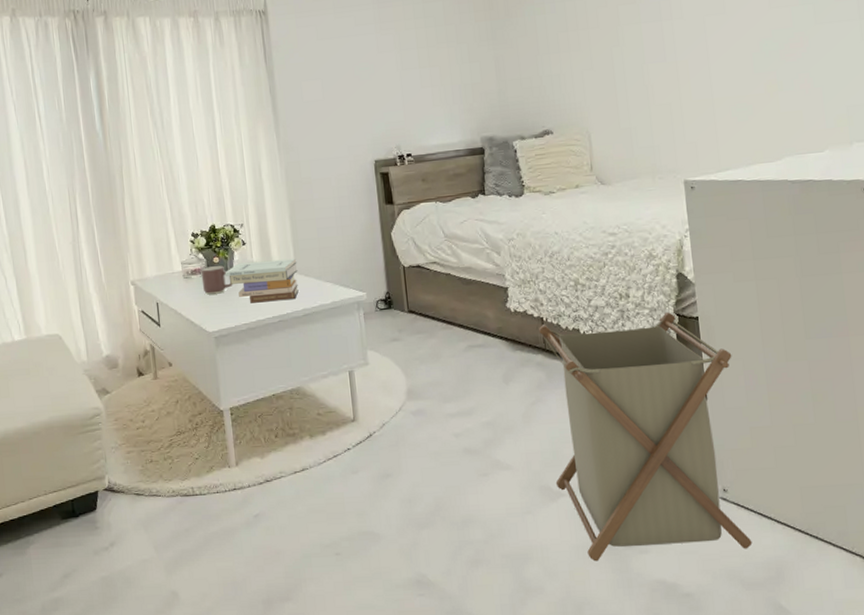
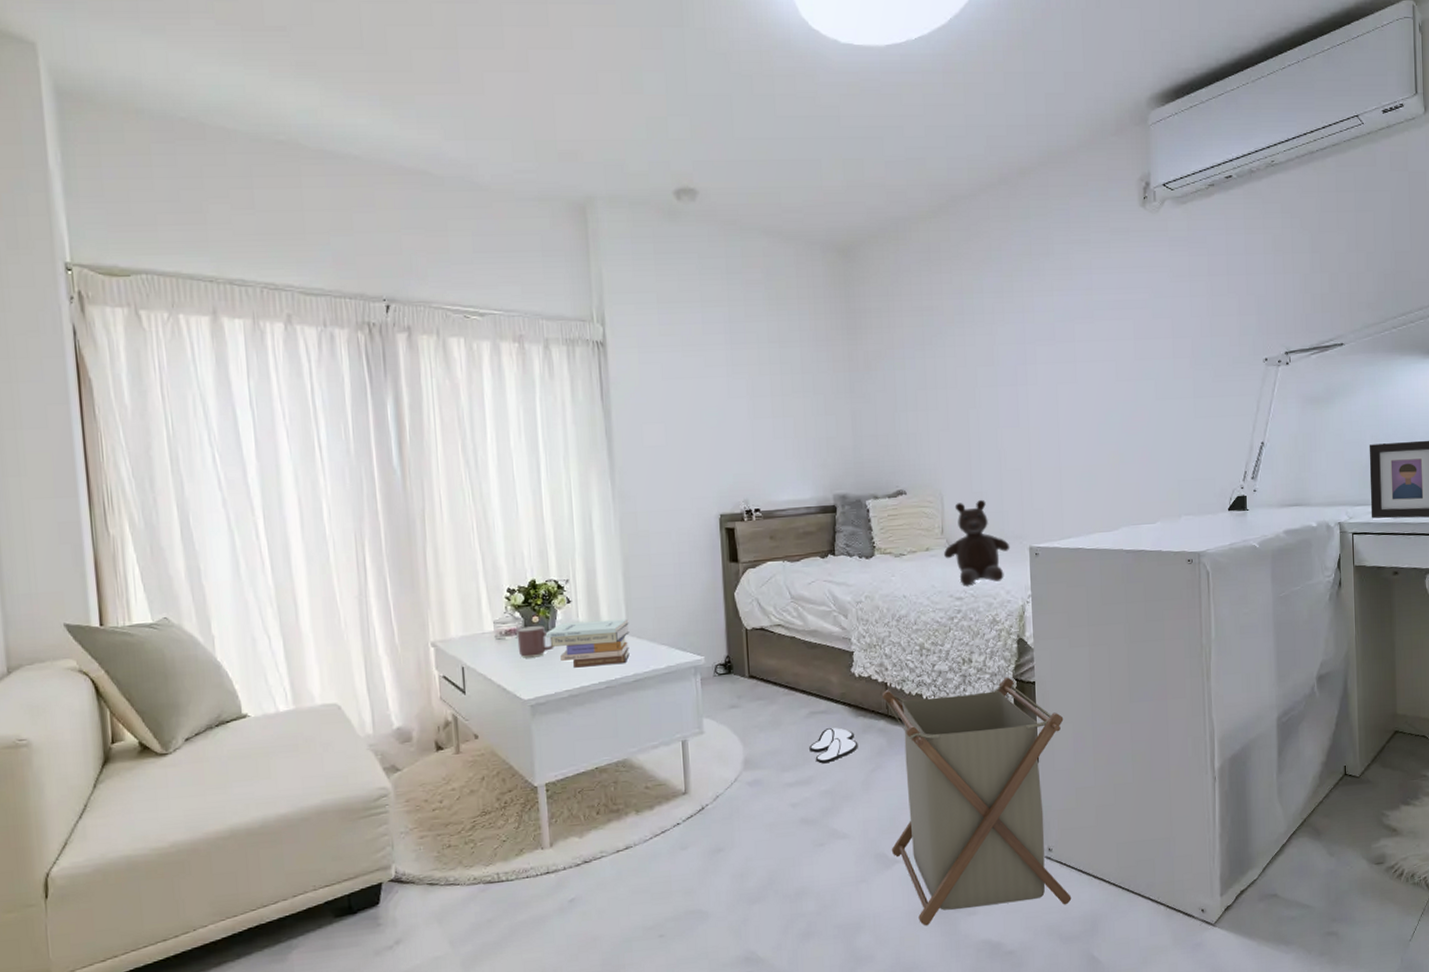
slippers: none [469,360,517,396] -> present [809,727,858,764]
teddy bear: none [593,135,664,221] -> present [943,499,1010,585]

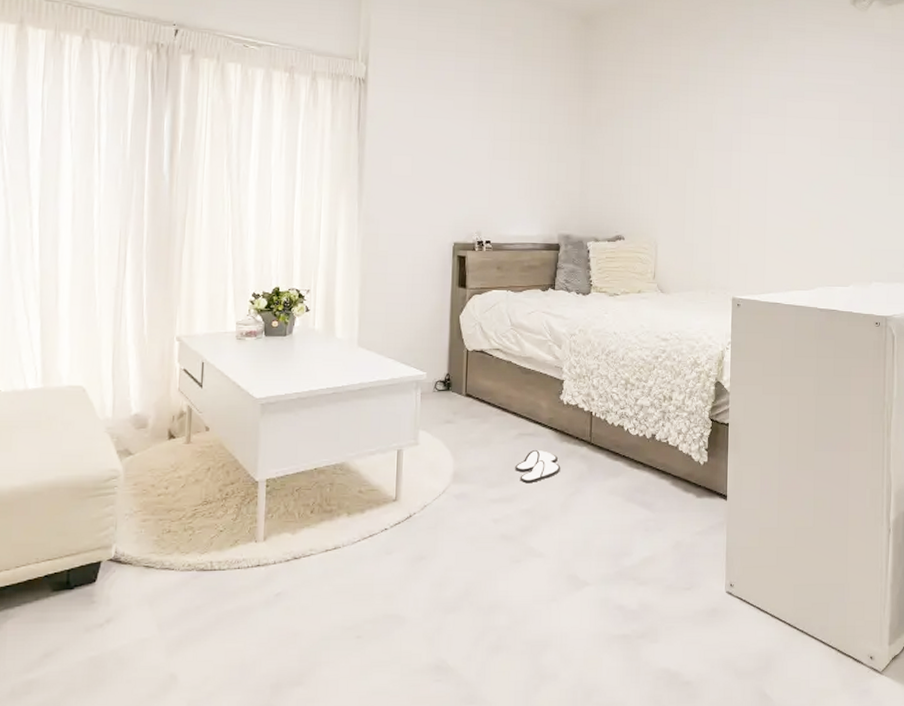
mug: present [516,626,554,658] -> none [256,330,289,359]
books: present [545,618,630,668] -> none [282,329,361,373]
laundry basket: present [881,677,1072,926] -> none [583,417,753,650]
teddy bear: present [943,499,1010,585] -> none [653,250,715,328]

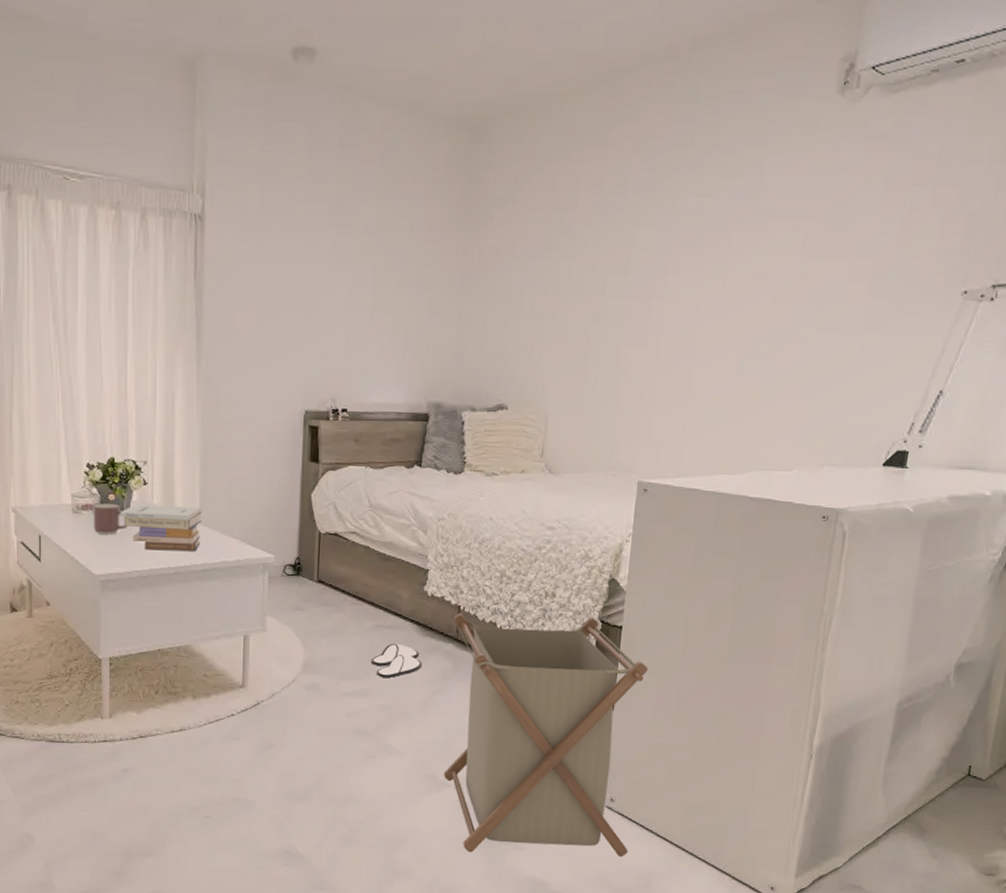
mug: none [256,330,289,359] -> present [93,503,128,535]
books: none [282,329,361,373] -> present [120,504,202,551]
laundry basket: none [583,417,753,650] -> present [443,613,649,857]

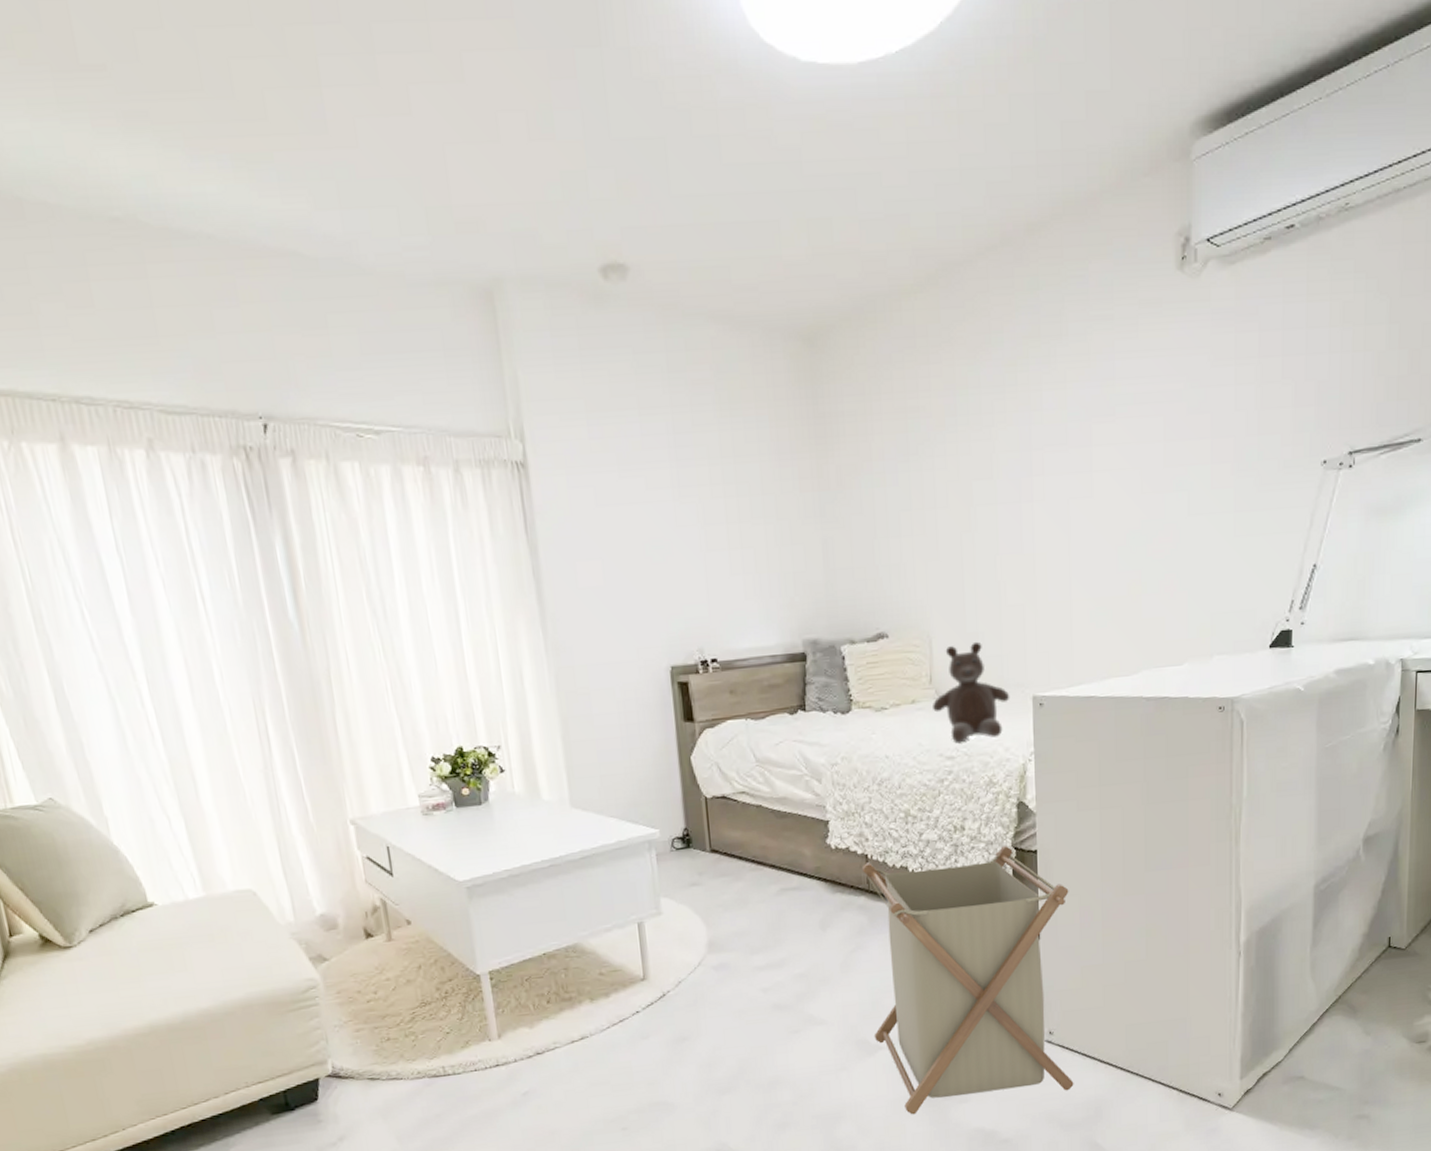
mug: present [93,503,128,535] -> none [445,799,489,835]
books: present [120,504,202,551] -> none [477,788,575,845]
slippers: present [371,643,423,679] -> none [781,905,836,945]
teddy bear: none [539,423,617,515] -> present [931,641,1010,742]

